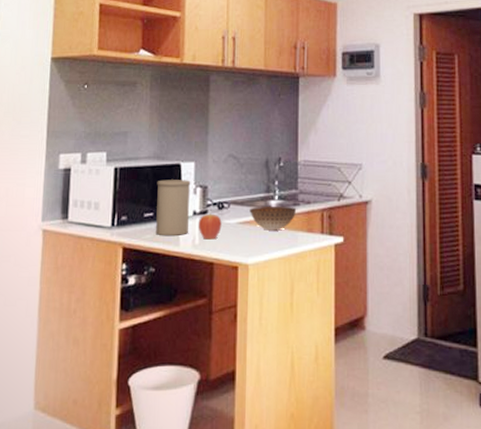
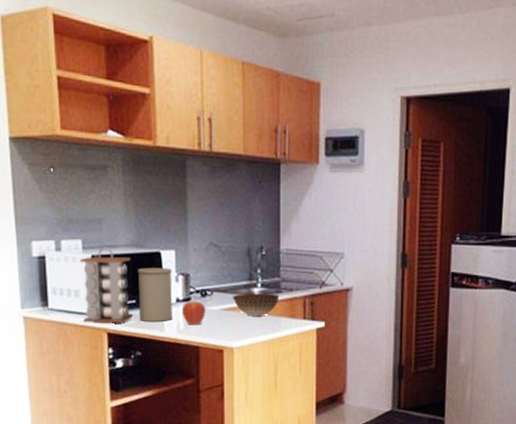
spice rack: none [100,159,151,238] -> present [79,246,133,324]

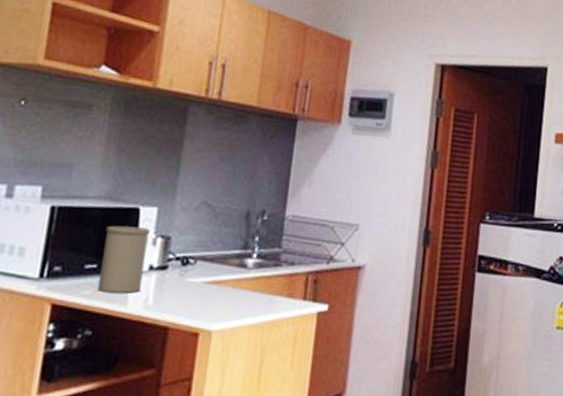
spice rack: present [79,246,133,324] -> none [22,196,101,293]
fruit: present [182,299,206,325] -> none [153,268,185,300]
bowl: present [233,293,280,317] -> none [220,265,278,294]

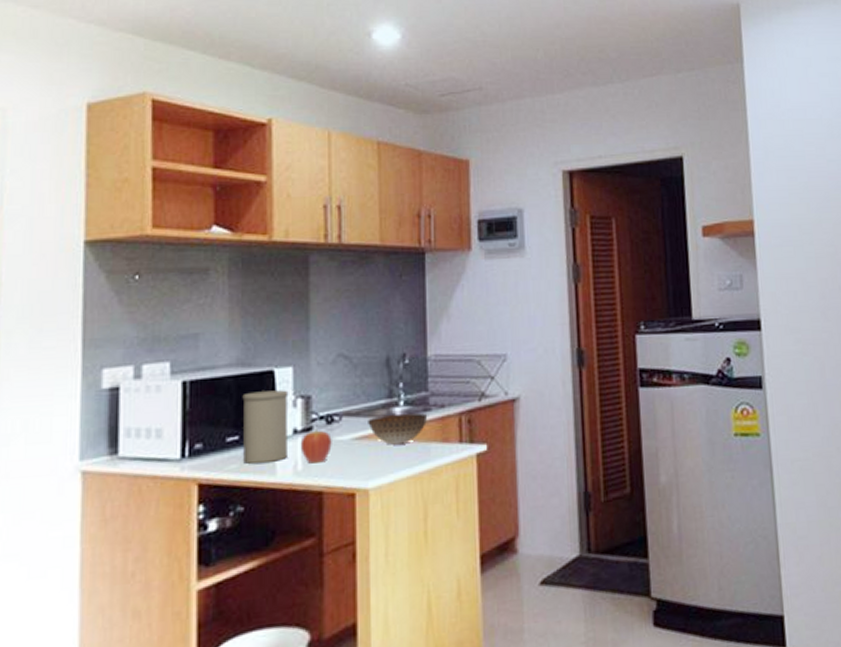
fruit: none [153,268,185,300] -> present [300,428,332,464]
bowl: none [220,265,278,294] -> present [368,413,428,445]

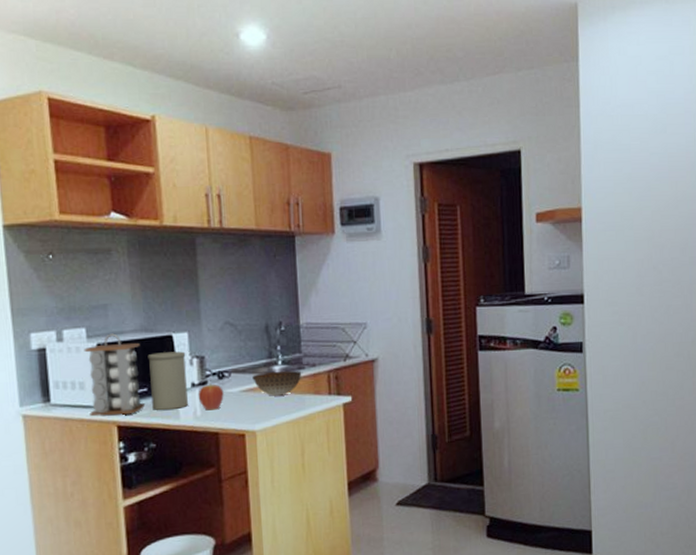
spice rack: none [165,368,234,473] -> present [84,333,144,417]

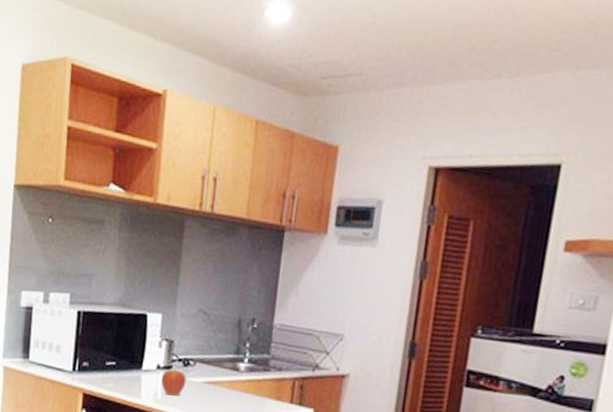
spice rack: present [84,333,144,417] -> none [61,303,116,385]
canister: present [147,351,188,410] -> none [117,329,157,388]
bowl: present [252,370,302,396] -> none [216,367,267,395]

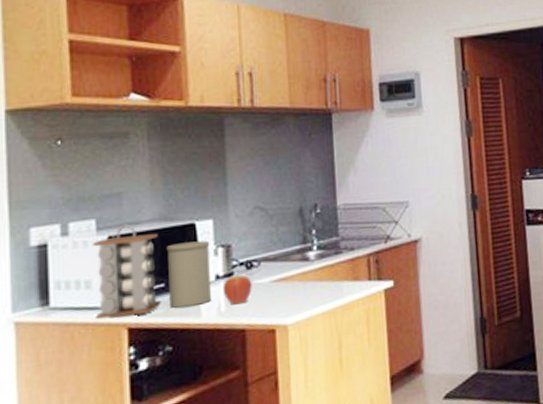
spice rack: none [61,303,116,385] -> present [92,224,161,320]
canister: none [117,329,157,388] -> present [166,240,211,308]

